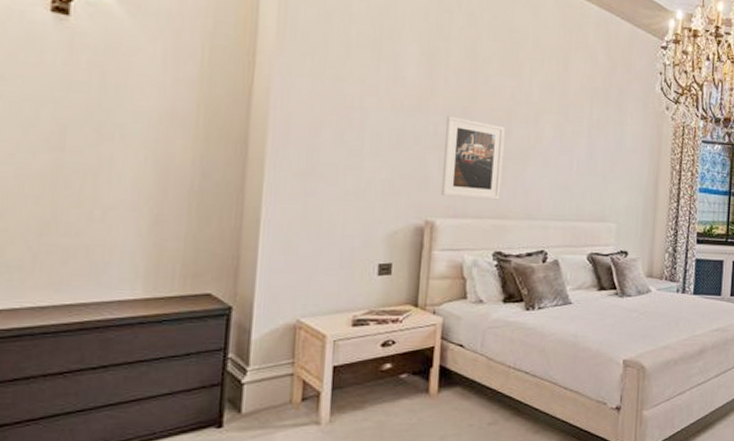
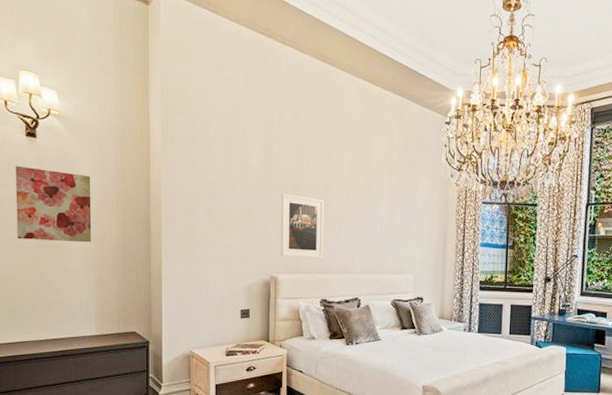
wall art: none [17,51,157,167] -> present [15,166,92,243]

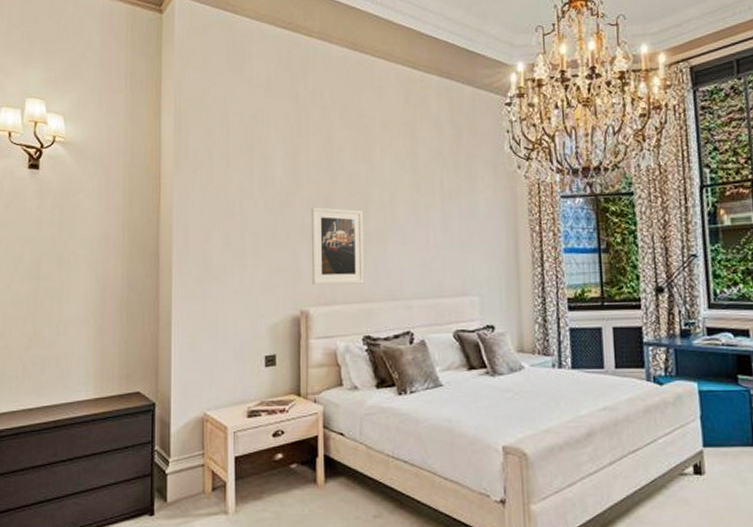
wall art: present [15,166,92,243] -> none [12,202,95,287]

